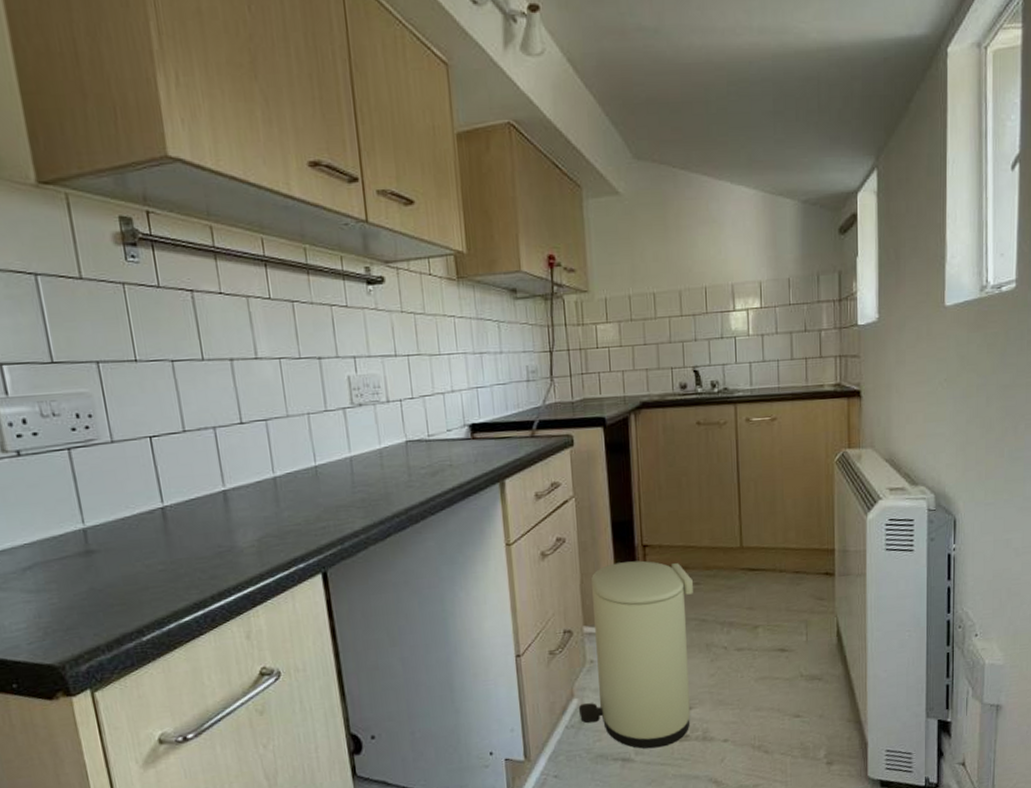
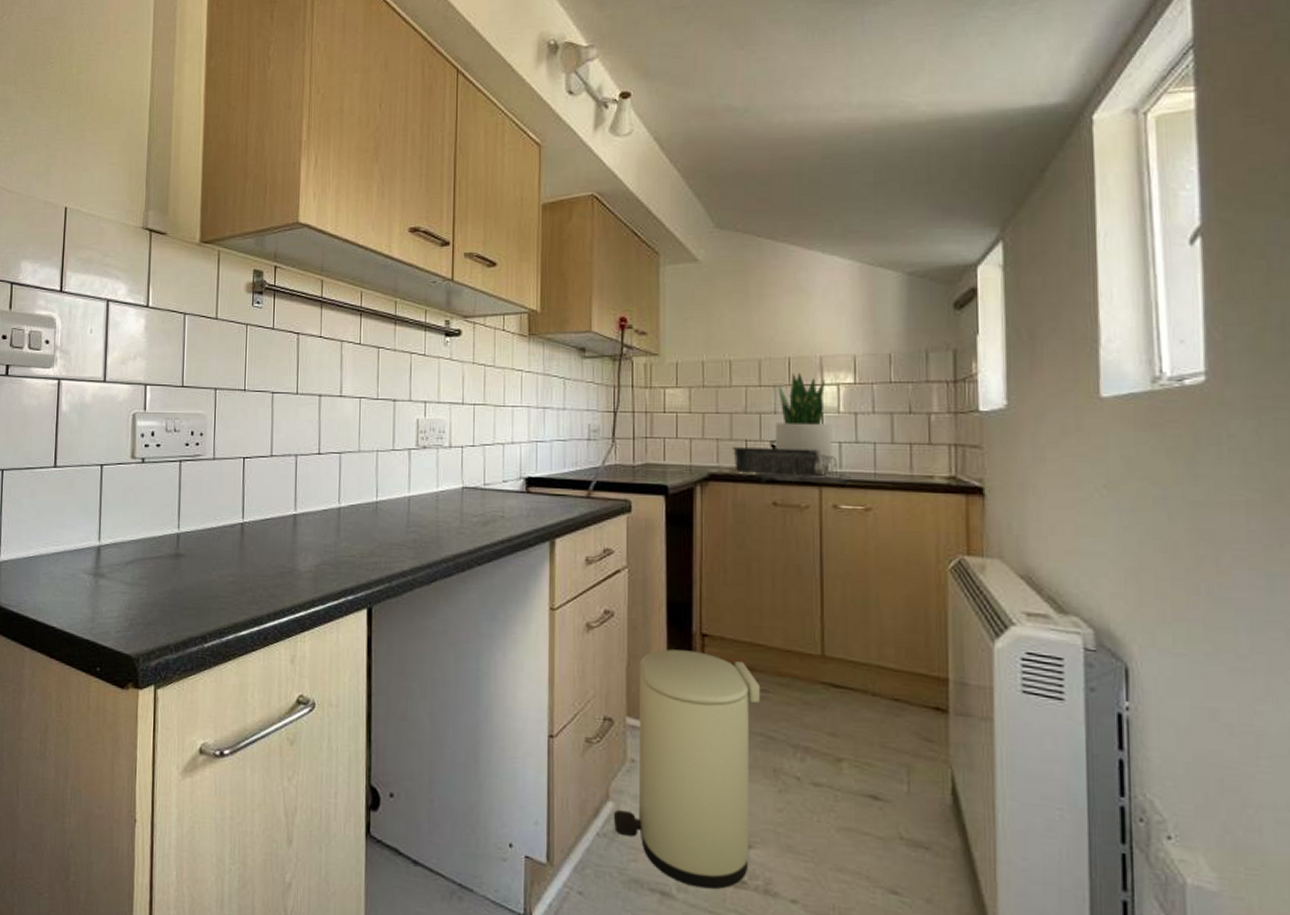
dish rack: none [660,370,760,406] -> present [733,446,851,487]
planter: none [696,300,744,394] -> present [774,372,832,476]

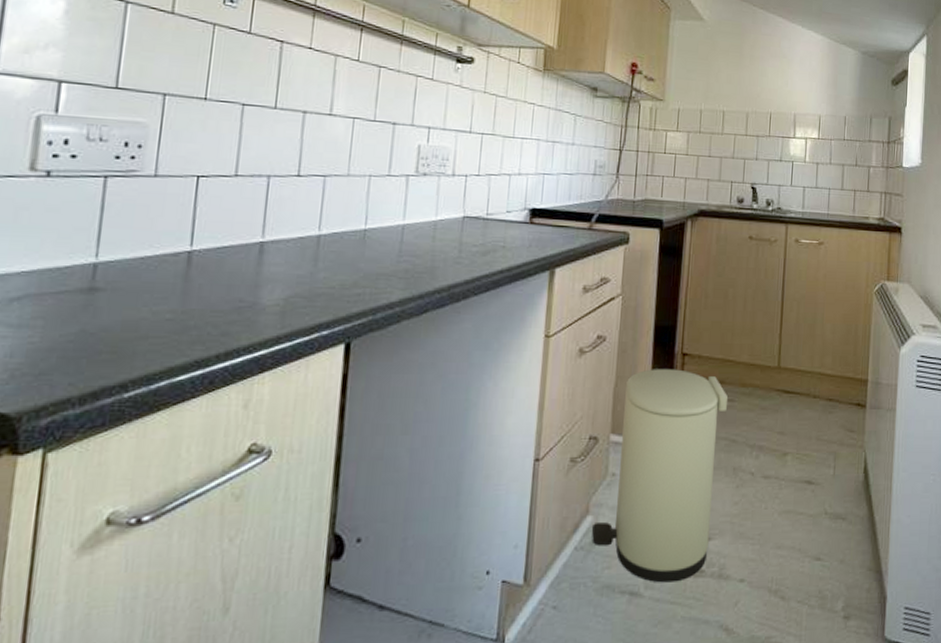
dish rack: present [733,446,851,487] -> none [720,186,810,225]
planter: present [774,372,832,476] -> none [754,125,799,215]

